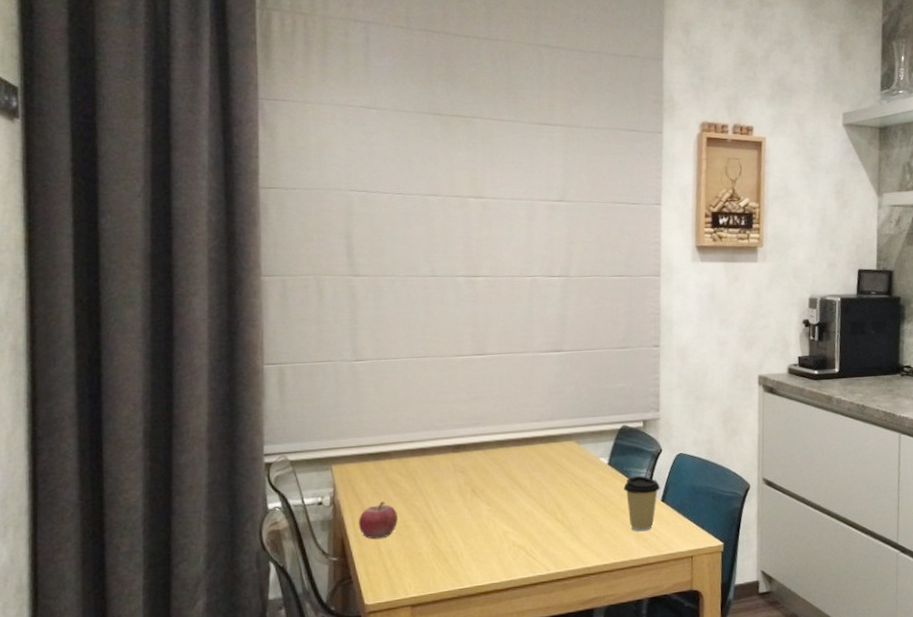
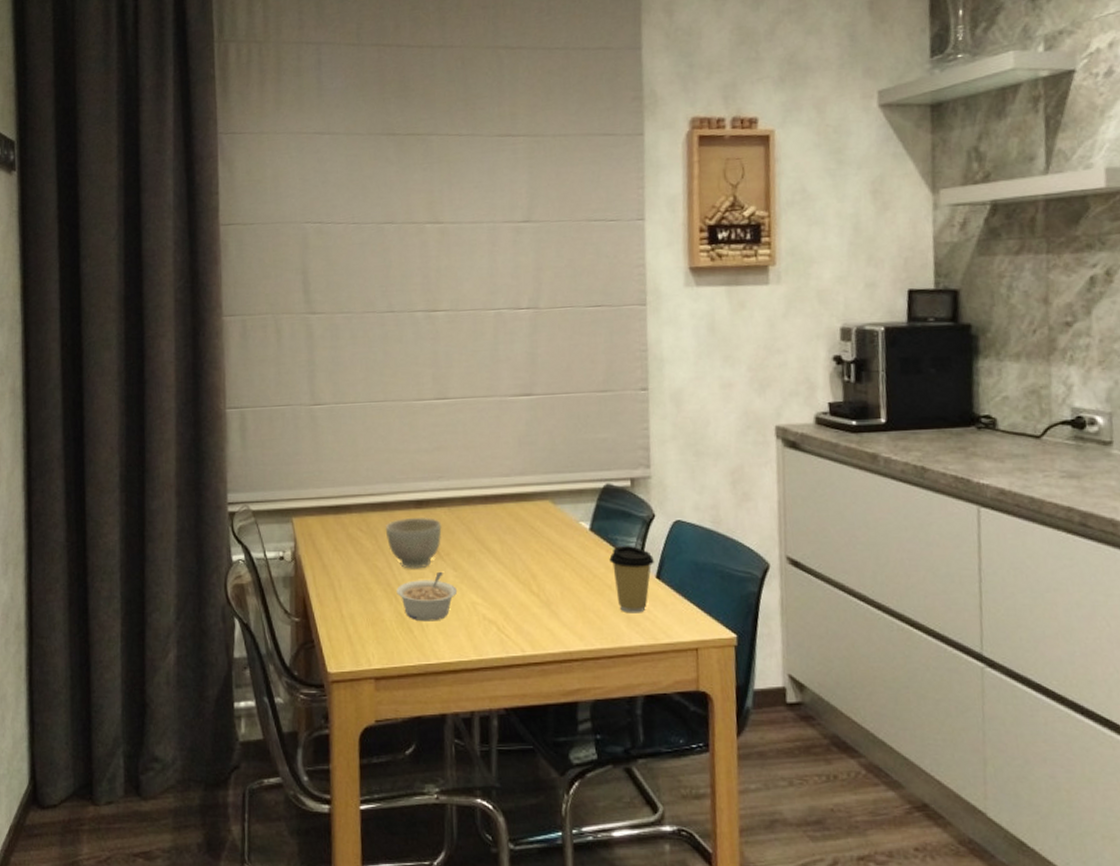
fruit: present [358,502,398,540] -> none [319,560,359,601]
bowl: none [423,460,477,507] -> present [385,517,442,569]
legume: none [433,506,491,552] -> present [396,571,458,622]

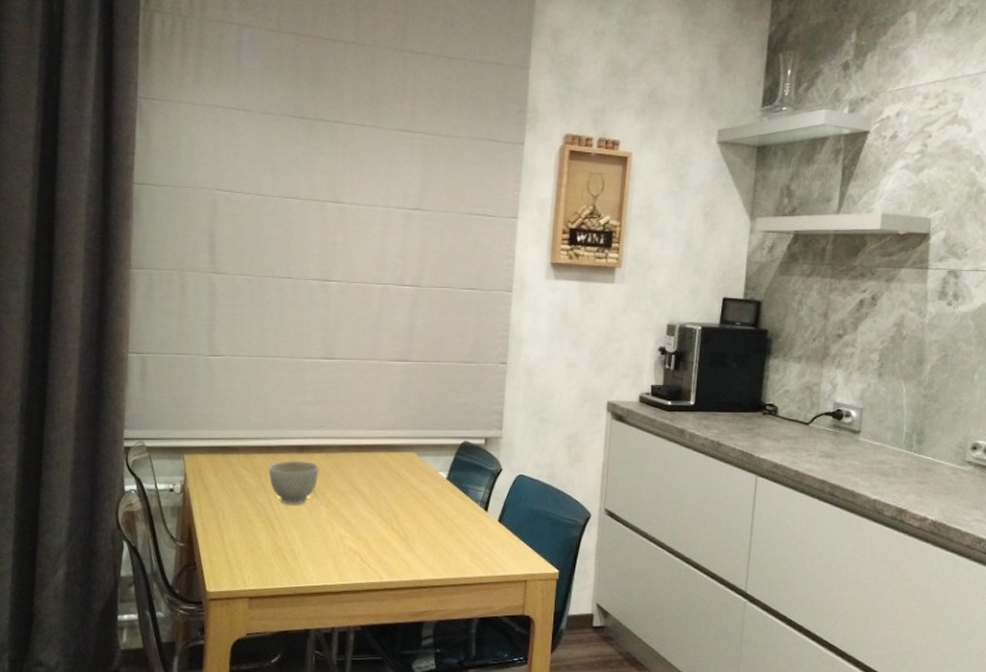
legume: present [396,571,458,622] -> none [274,508,329,551]
coffee cup: present [609,546,654,614] -> none [461,494,498,550]

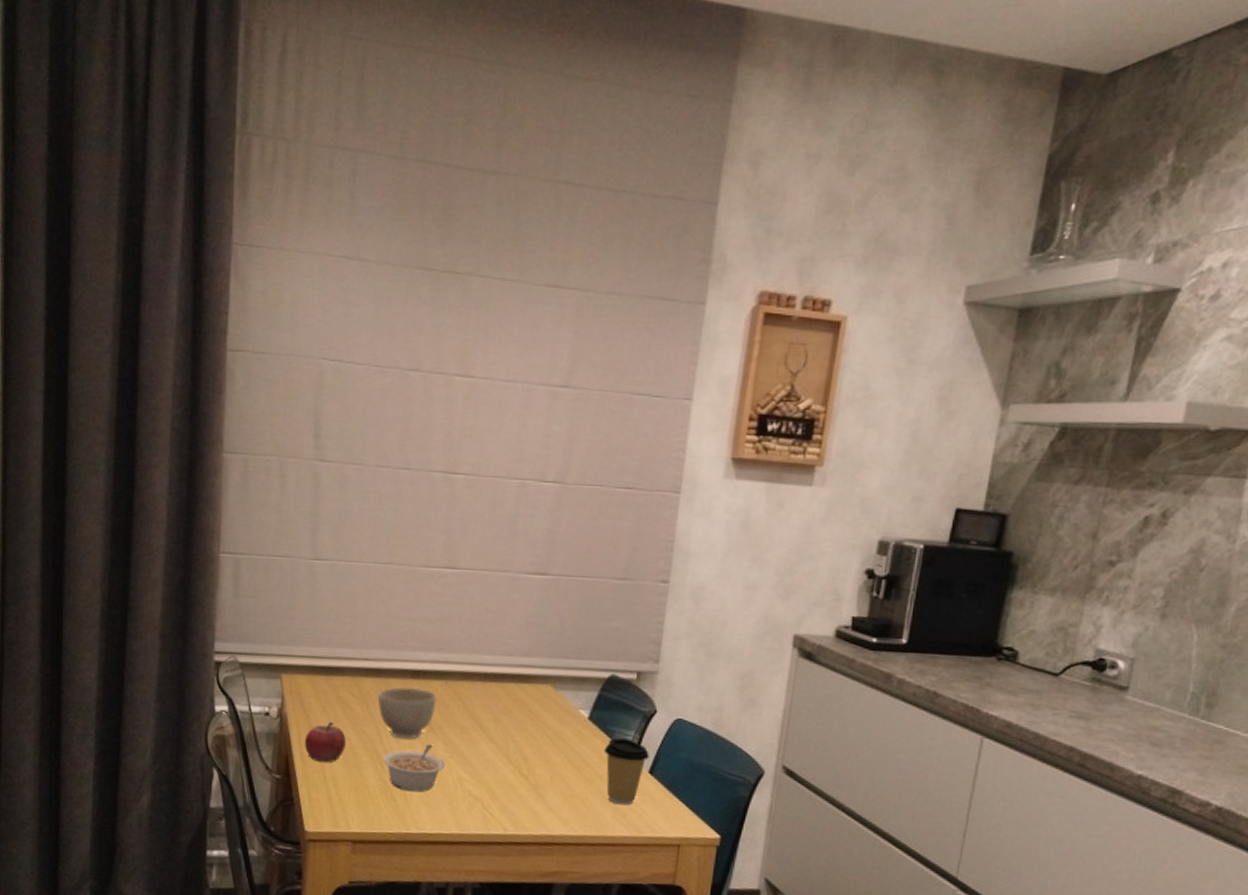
fruit: none [205,494,241,530] -> present [304,722,346,763]
legume: none [274,508,329,551] -> present [383,744,446,793]
coffee cup: none [461,494,498,550] -> present [604,738,649,806]

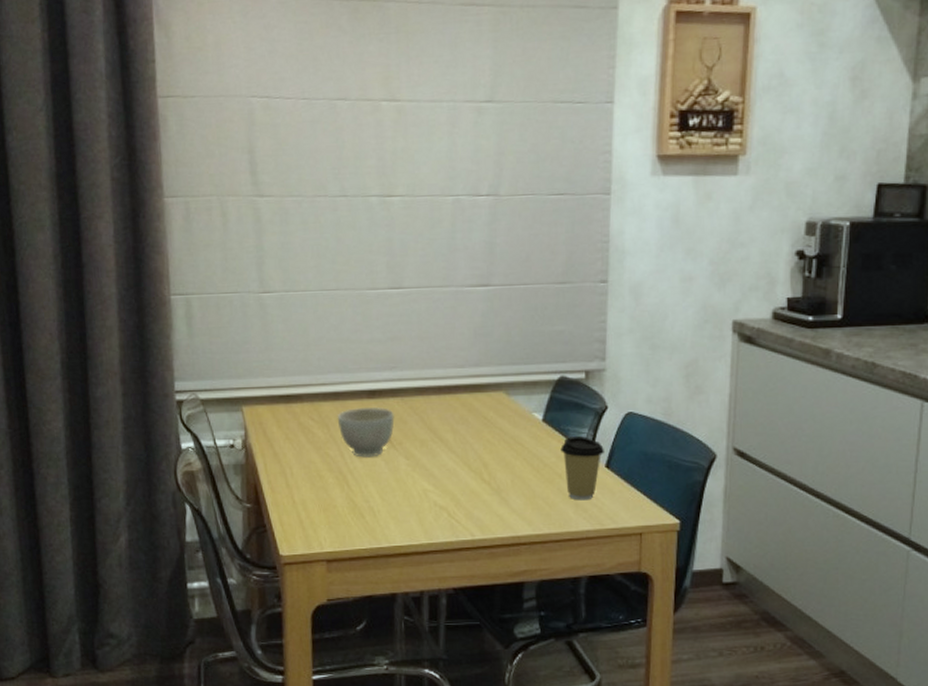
fruit: present [304,722,346,763] -> none [270,448,311,488]
legume: present [383,744,446,793] -> none [348,460,410,508]

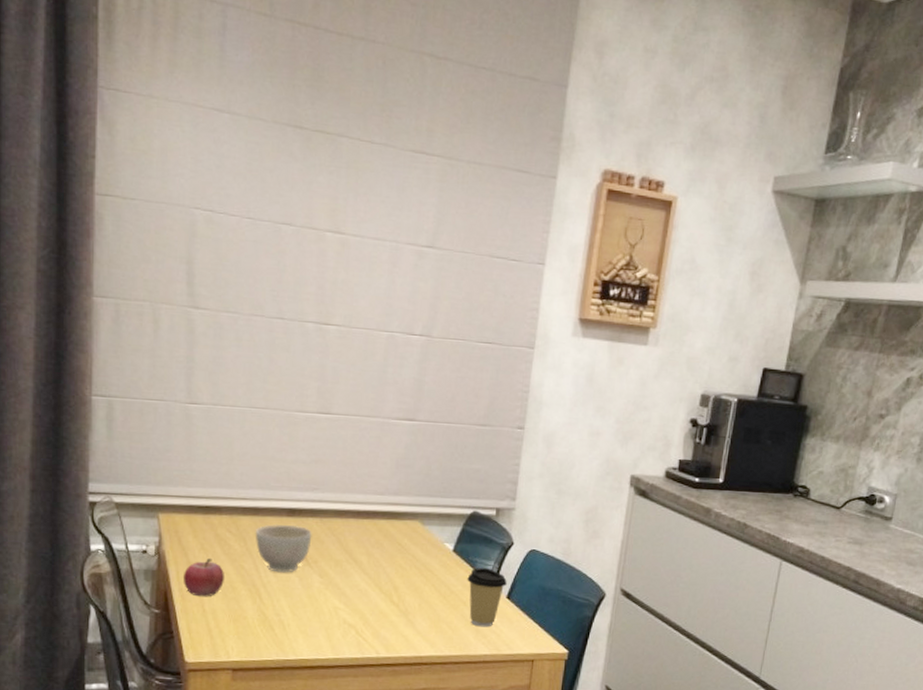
fruit: none [270,448,311,488] -> present [182,559,224,597]

